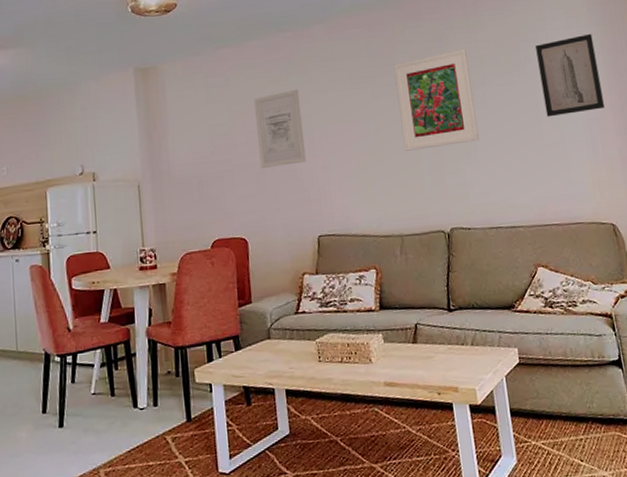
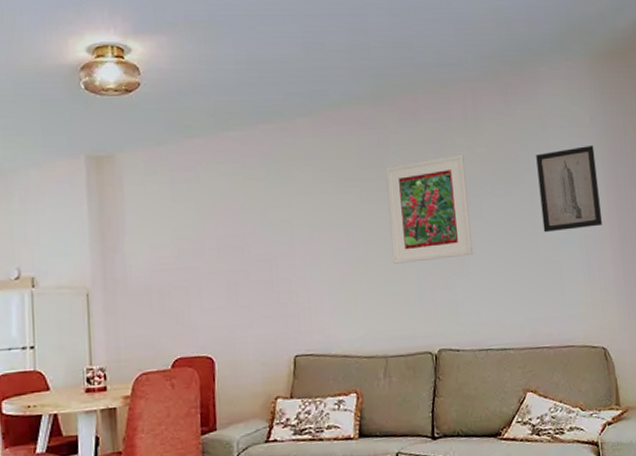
wall art: present [254,89,306,169] -> none [227,189,285,279]

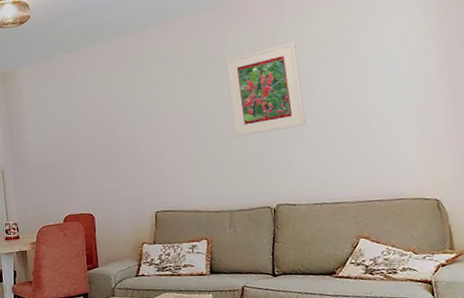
wall art: present [536,144,602,233] -> none [365,20,434,102]

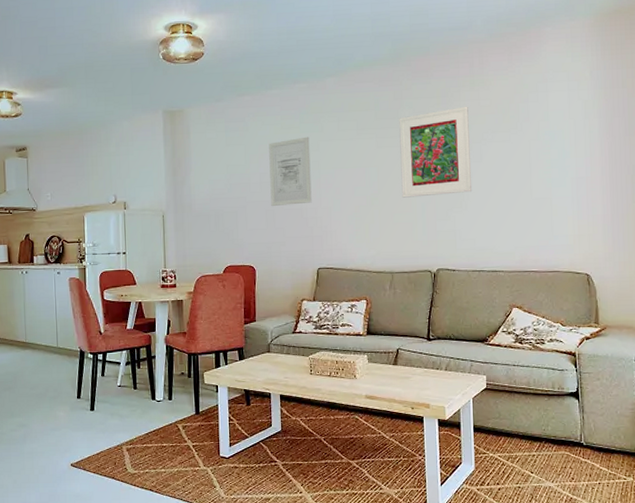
wall art: none [98,85,145,156] -> present [269,136,312,207]

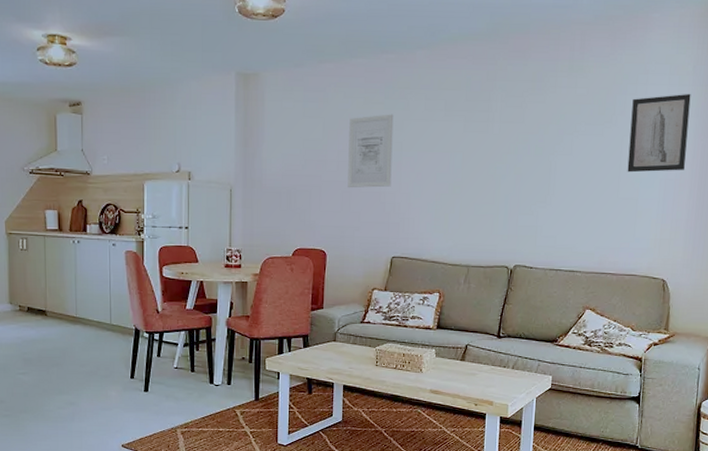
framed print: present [399,106,473,198] -> none [486,93,564,188]
wall art: none [535,96,594,174] -> present [627,93,691,173]

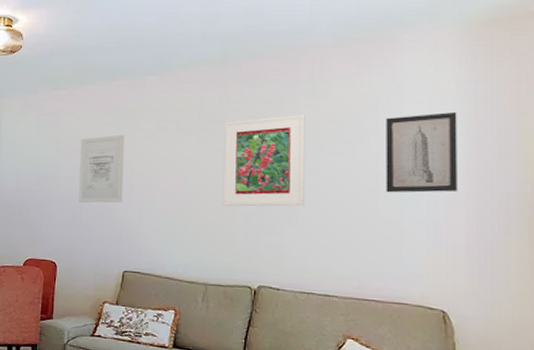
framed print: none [486,93,564,188] -> present [223,114,306,207]

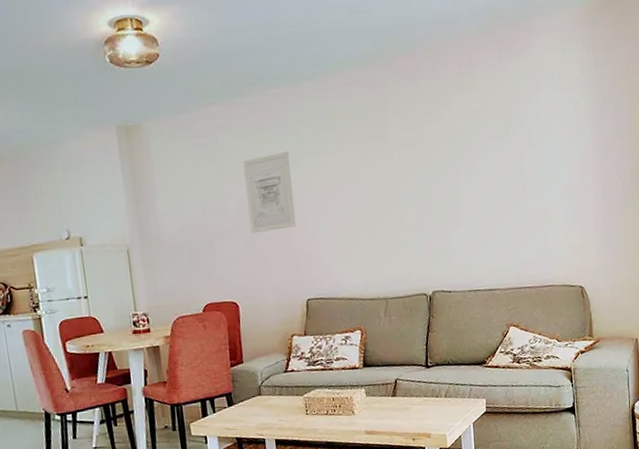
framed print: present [223,114,306,207] -> none [385,110,466,216]
wall art: present [386,111,457,193] -> none [527,96,586,183]

